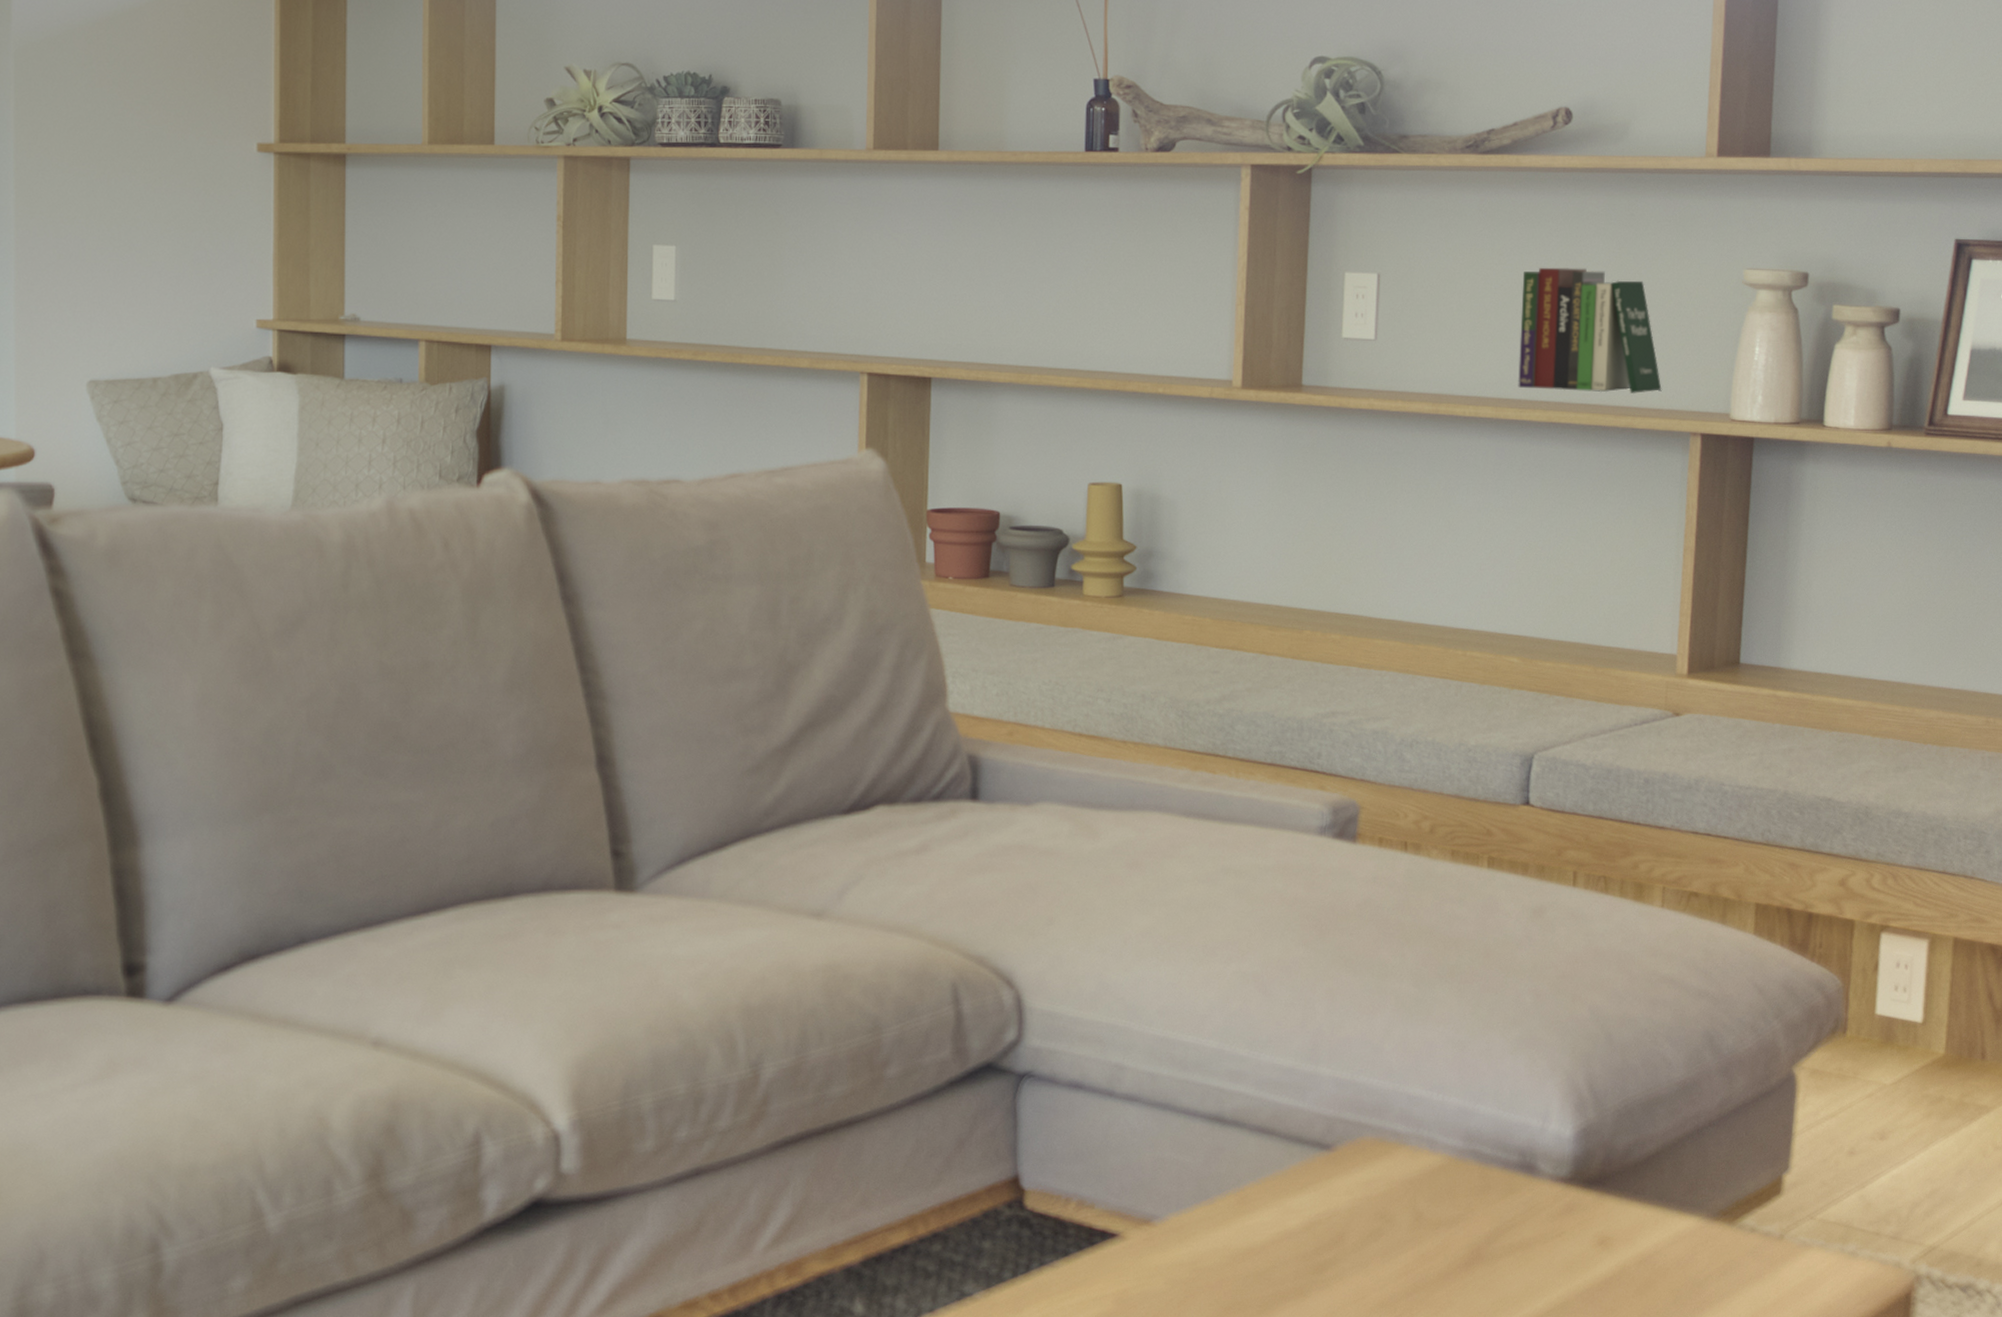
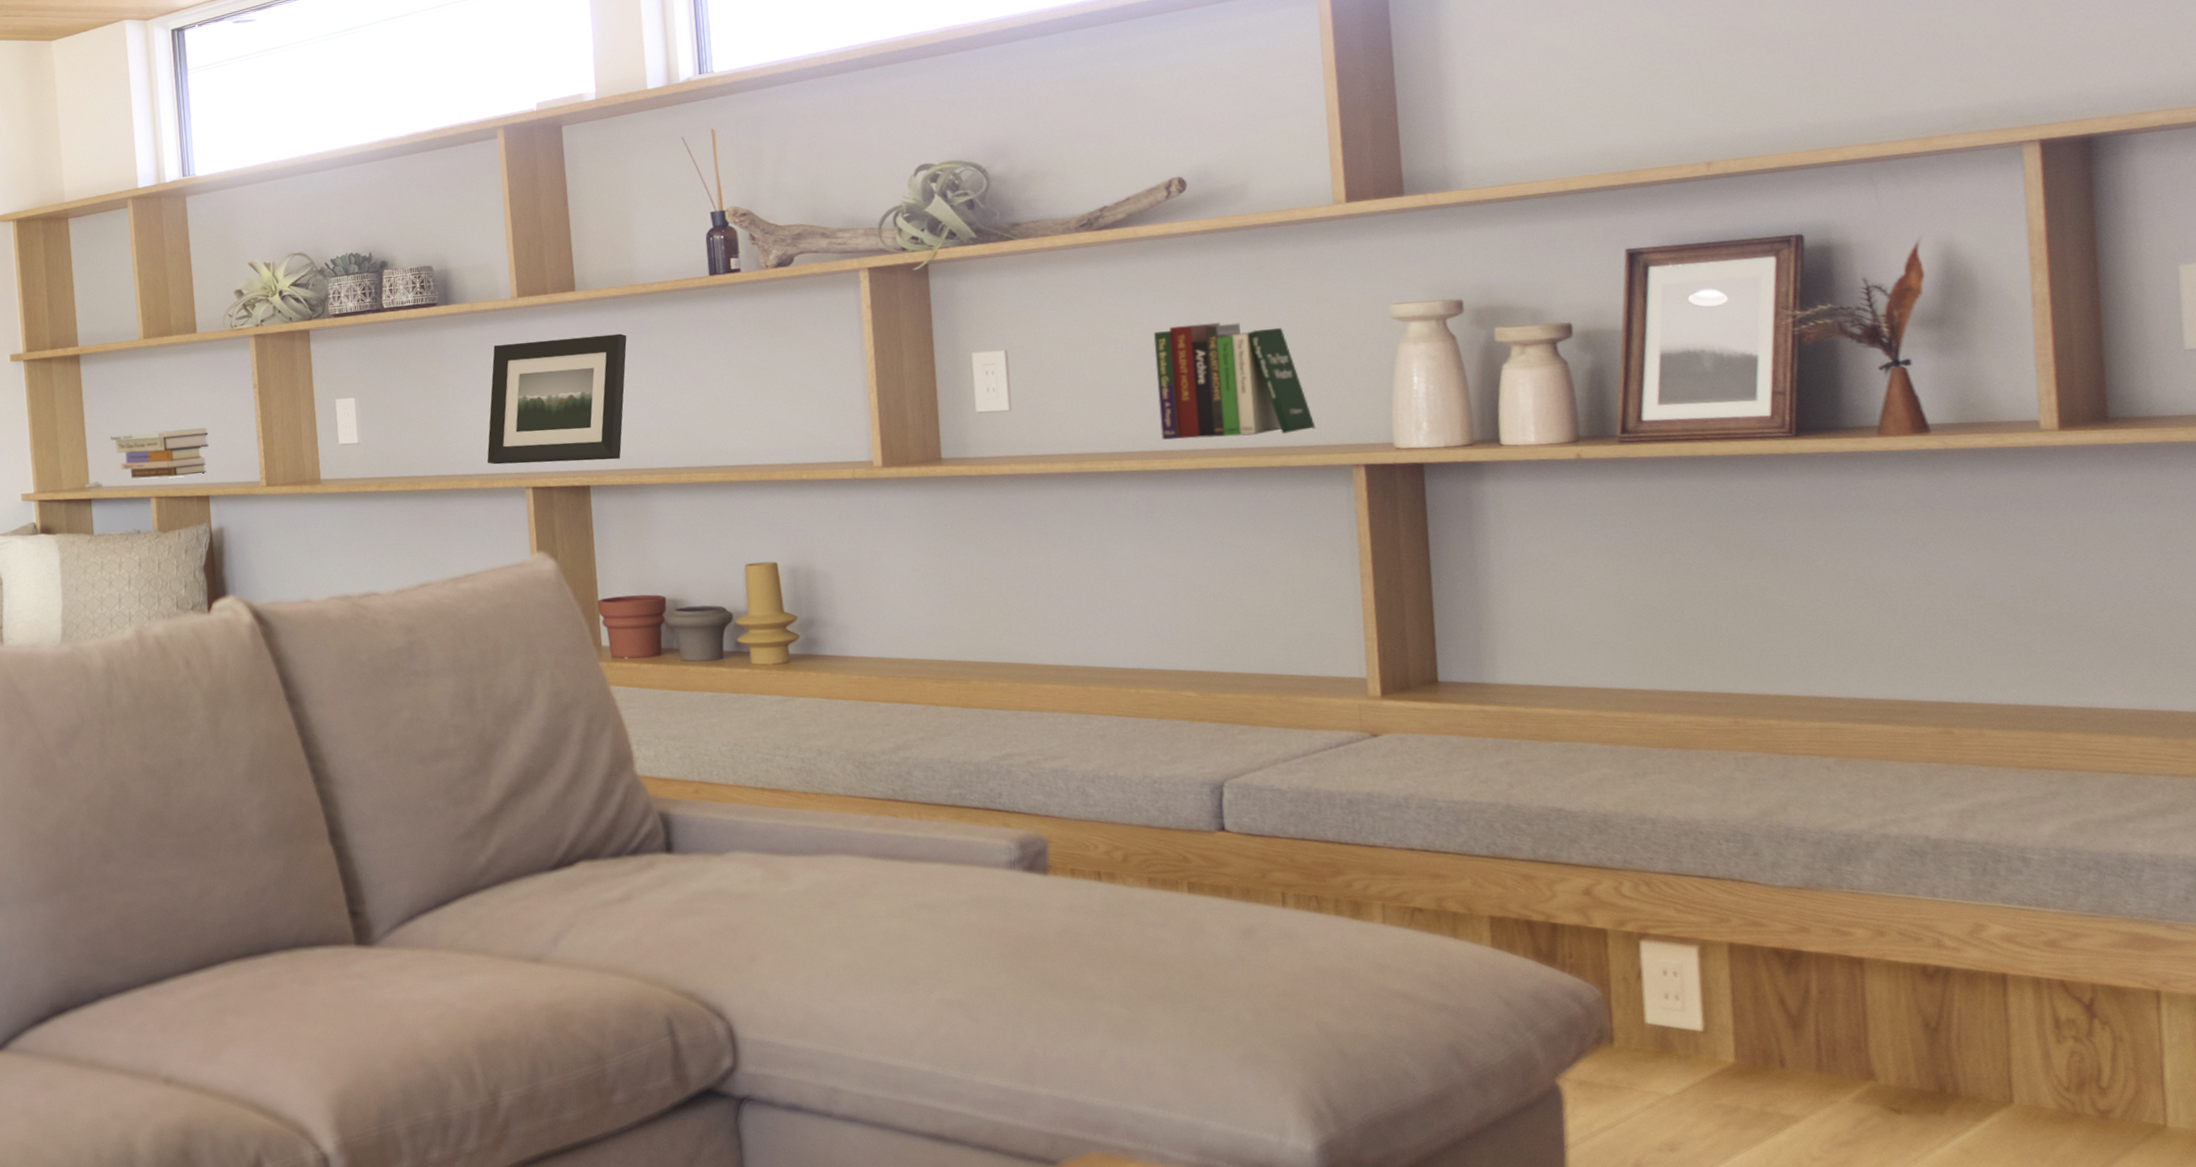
books: none [371,259,496,318] -> present [106,428,209,479]
picture frame: none [821,202,990,350] -> present [487,333,627,465]

